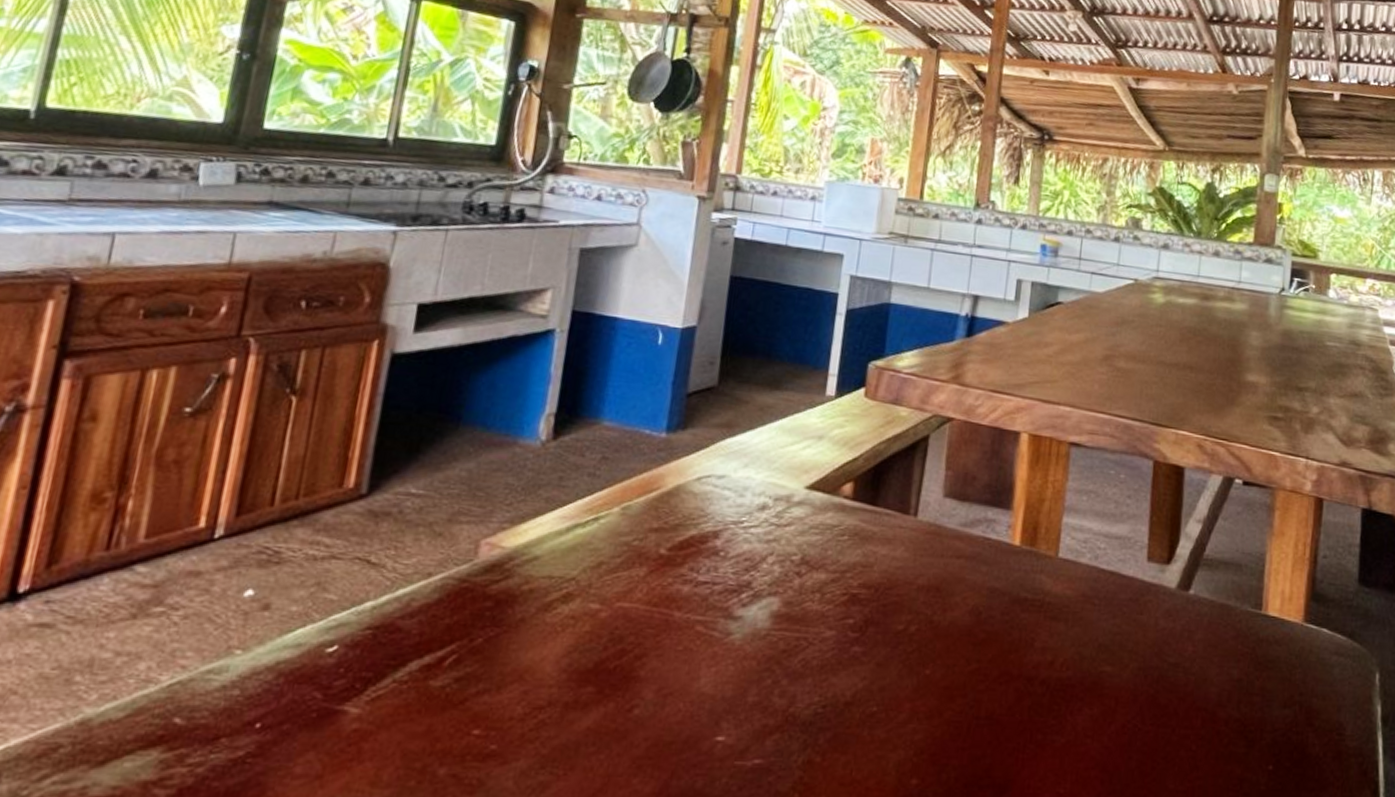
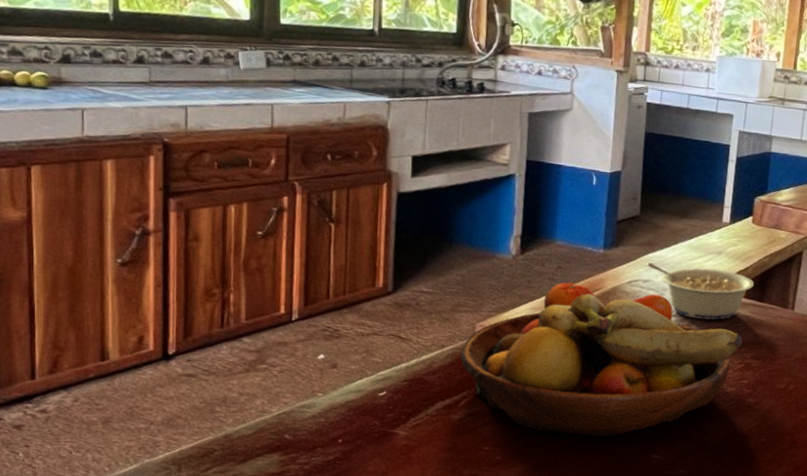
fruit bowl: none [452,479,848,710] -> present [460,282,743,437]
legume: none [724,451,865,532] -> present [647,262,754,320]

